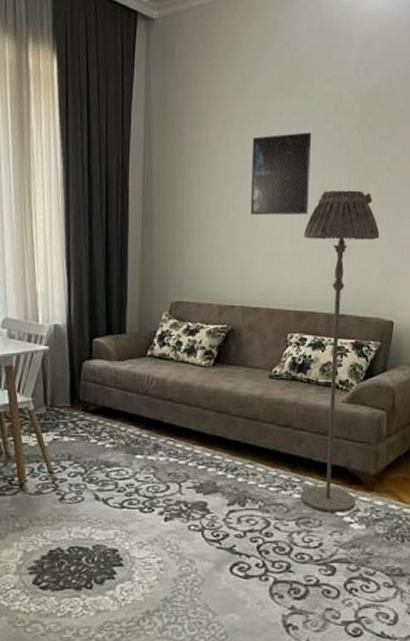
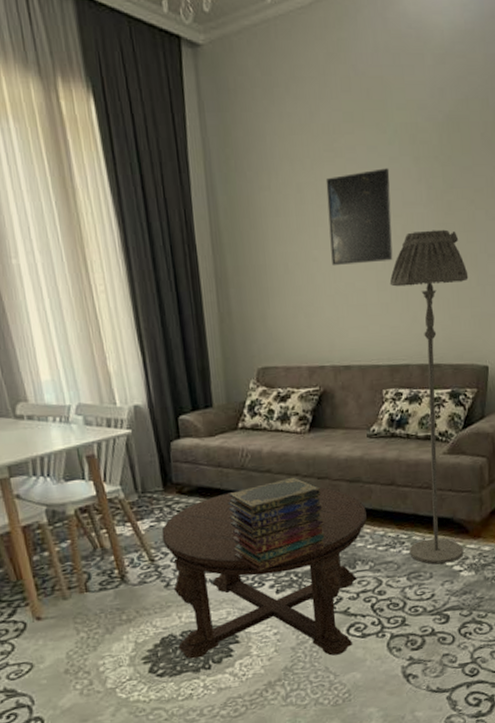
coffee table: none [63,415,261,593] -> present [161,487,367,659]
book stack: none [128,408,219,496] -> present [227,477,325,571]

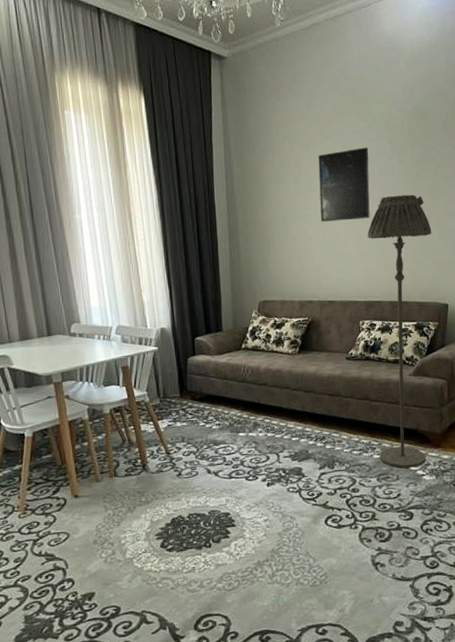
coffee table: present [161,487,367,659] -> none [177,399,344,542]
book stack: present [227,477,325,571] -> none [231,390,309,467]

